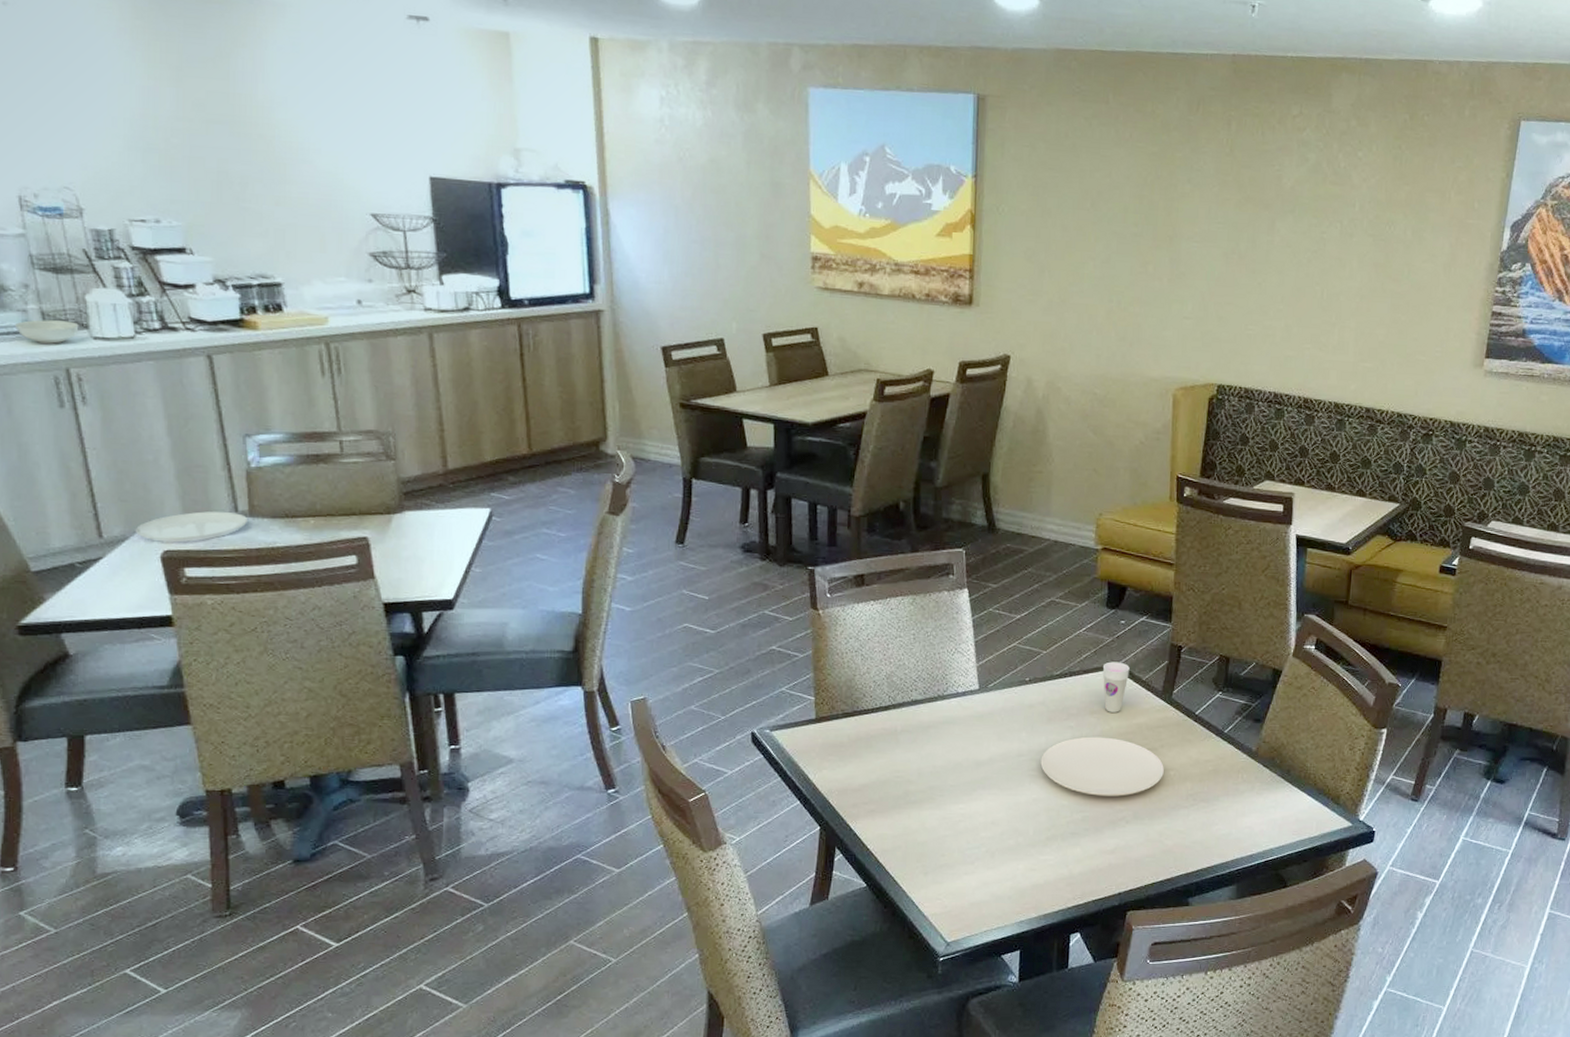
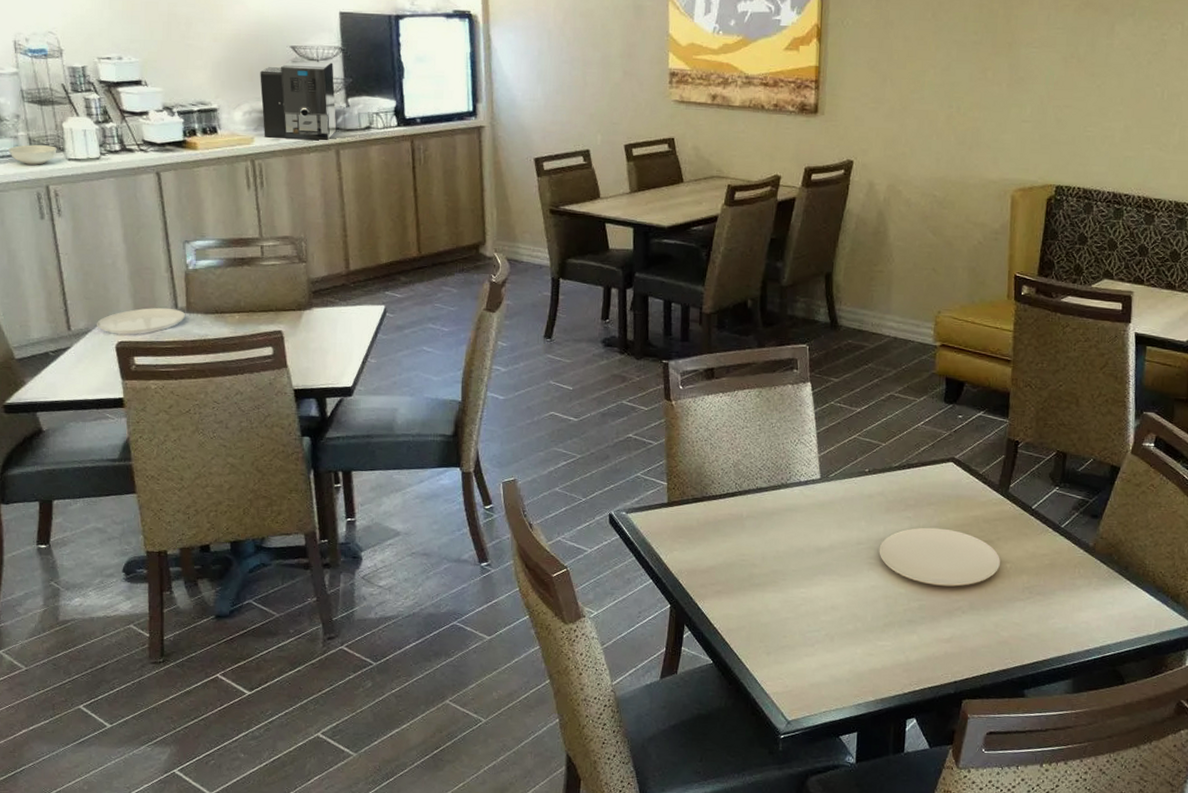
coffee machine: none [334,229,429,323] -> present [260,60,337,141]
cup: present [1102,661,1130,713] -> none [940,455,967,505]

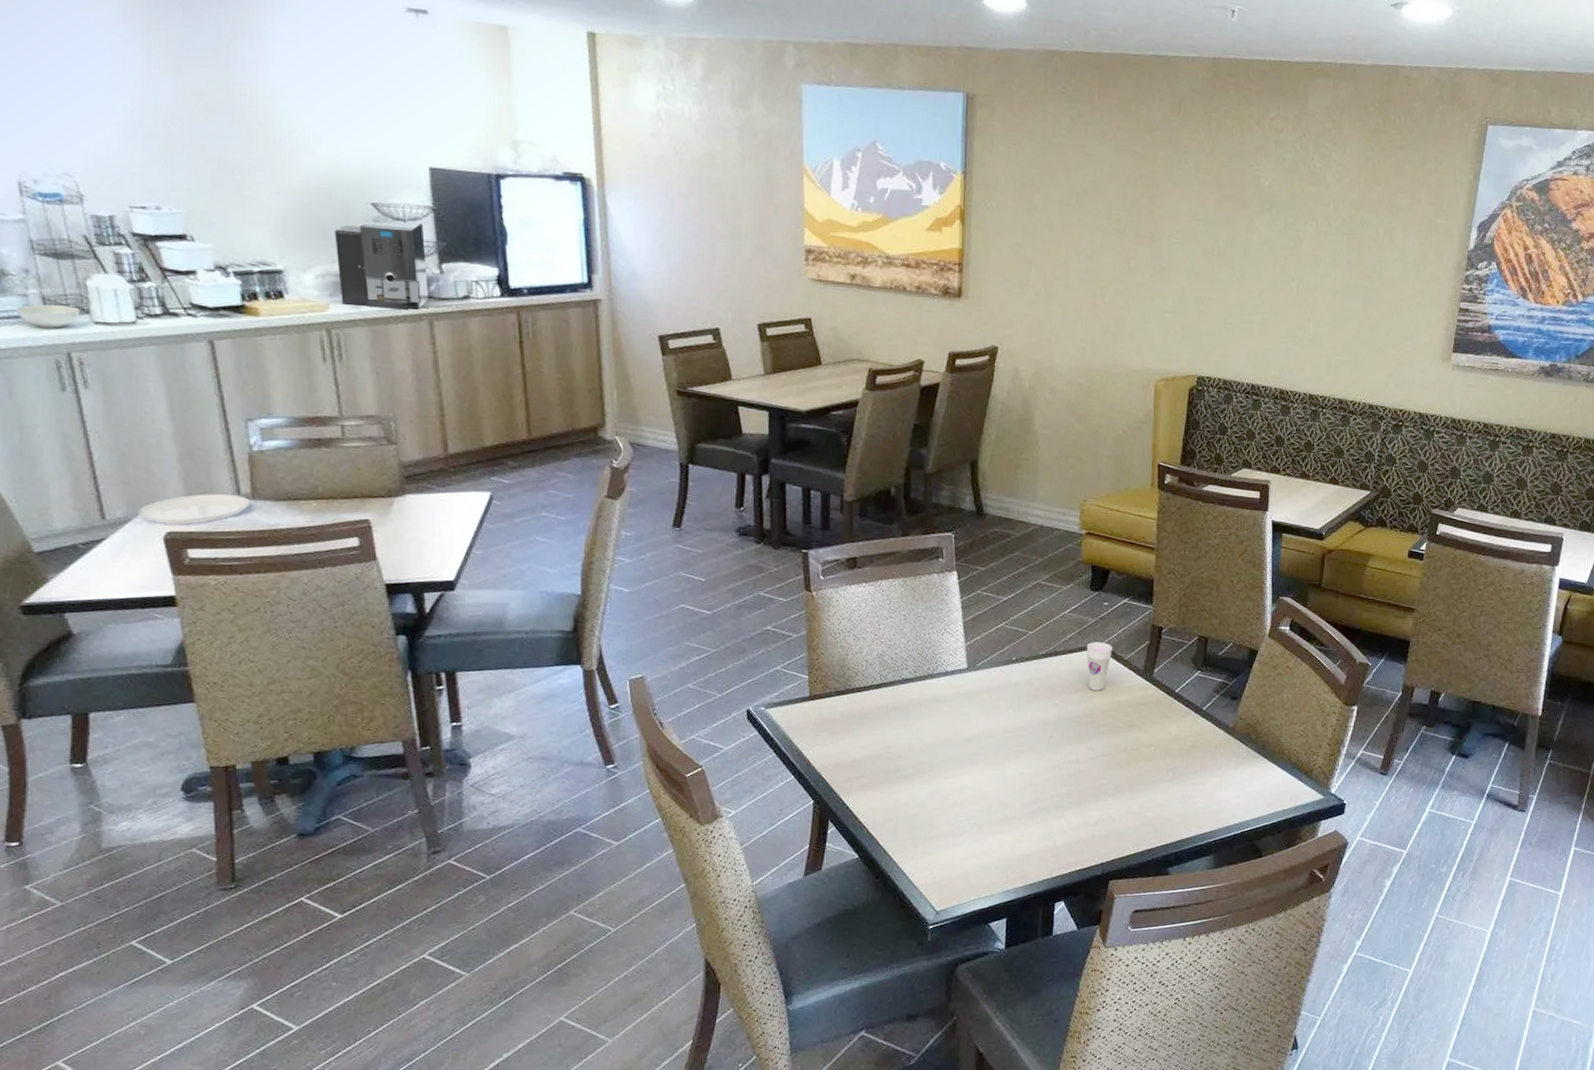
plate: present [879,527,1000,587] -> none [1026,713,1145,771]
cup: none [940,455,967,505] -> present [1086,642,1112,691]

